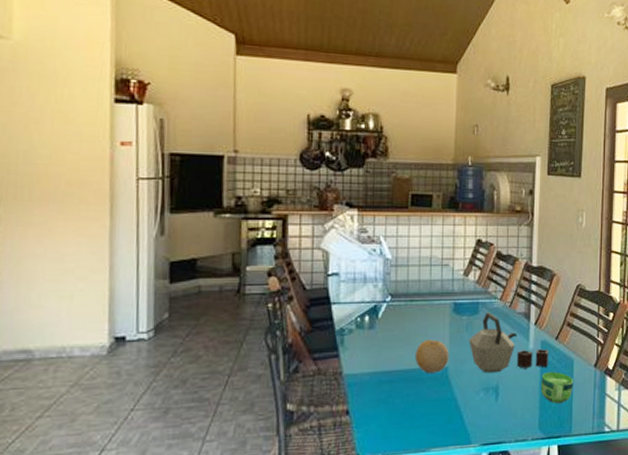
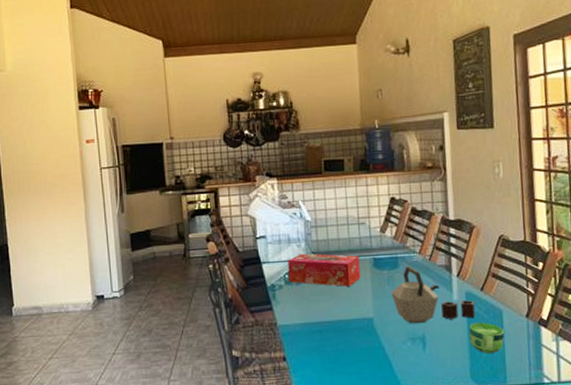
tissue box: none [361,294,439,332] -> present [287,253,361,287]
fruit: present [414,339,449,373] -> none [340,292,374,324]

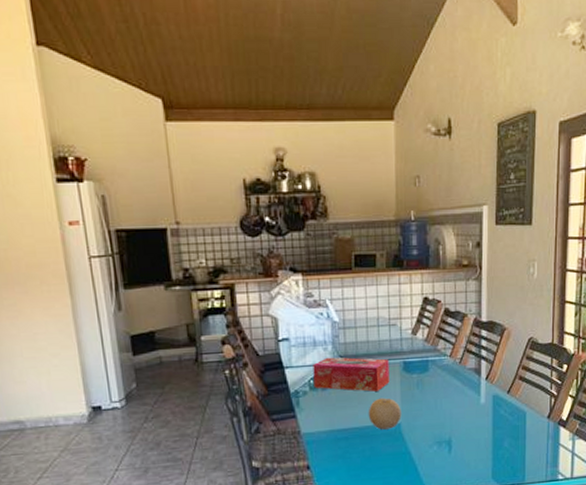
fruit: none [340,292,374,324] -> present [368,398,402,430]
kettle: present [391,266,476,324] -> none [420,370,501,428]
cup: present [469,322,505,353] -> none [494,424,527,454]

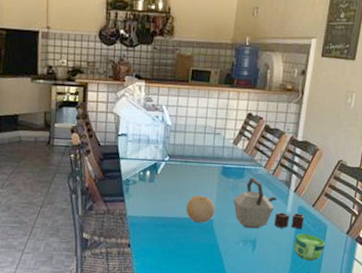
tissue box: present [313,357,390,392] -> none [143,154,210,189]
kettle: none [420,370,501,428] -> present [233,177,305,229]
cup: none [494,424,527,454] -> present [294,233,326,261]

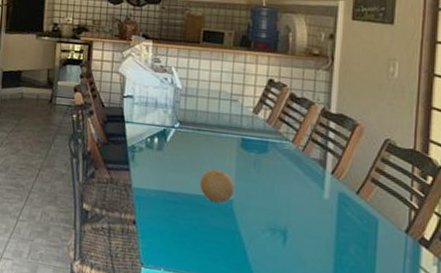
kettle: present [233,177,305,229] -> none [256,153,348,221]
cup: present [294,233,326,261] -> none [337,226,378,264]

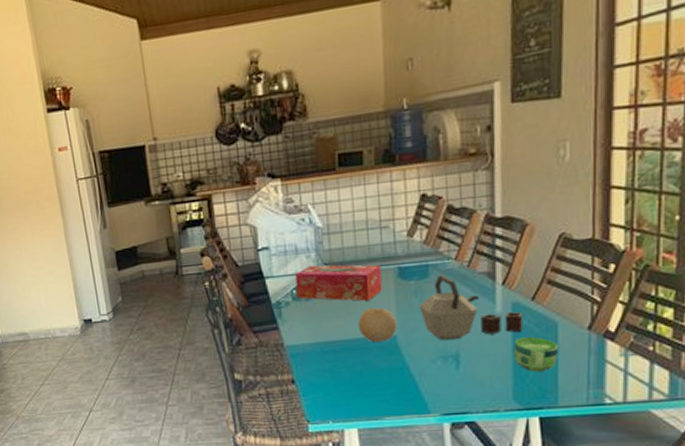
tissue box: none [150,120,227,162] -> present [295,264,382,301]
kettle: none [256,153,348,221] -> present [419,275,524,341]
cup: none [337,226,378,264] -> present [514,336,559,372]

